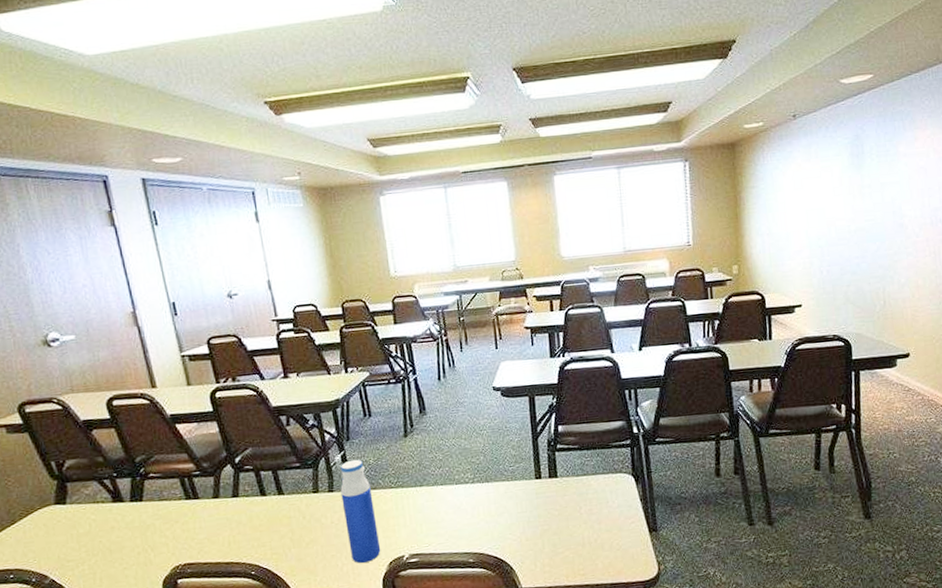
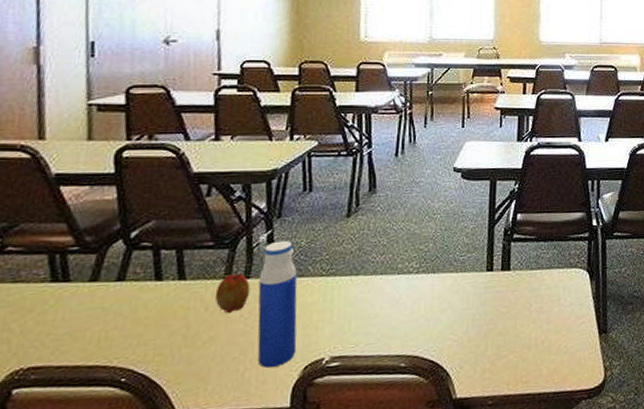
apple: none [308,485,336,521] -> present [214,269,251,314]

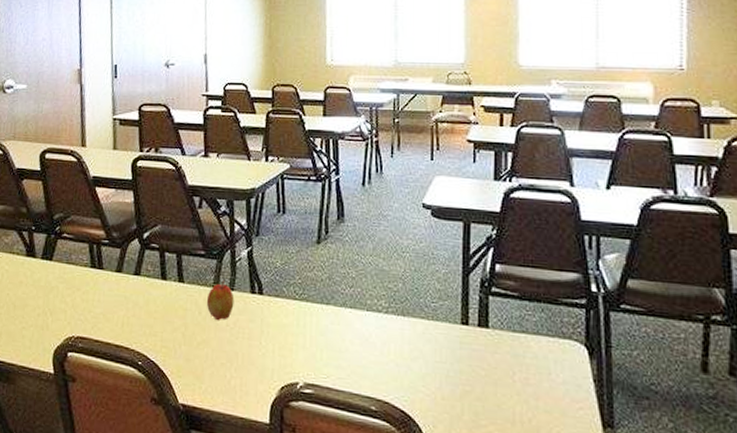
water bottle: present [257,240,298,368] -> none [241,258,274,381]

